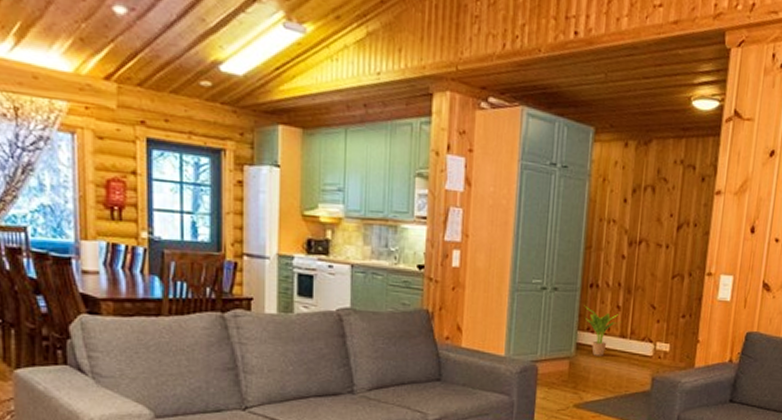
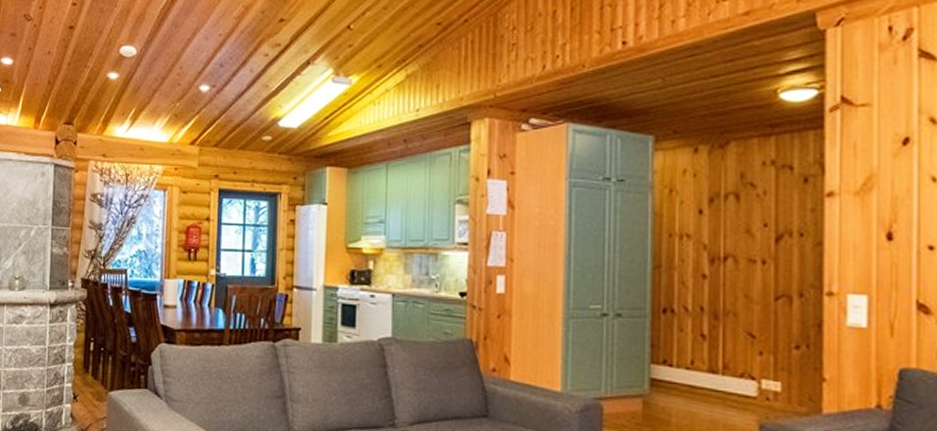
potted plant: present [584,305,623,356] -> none [657,333,711,395]

